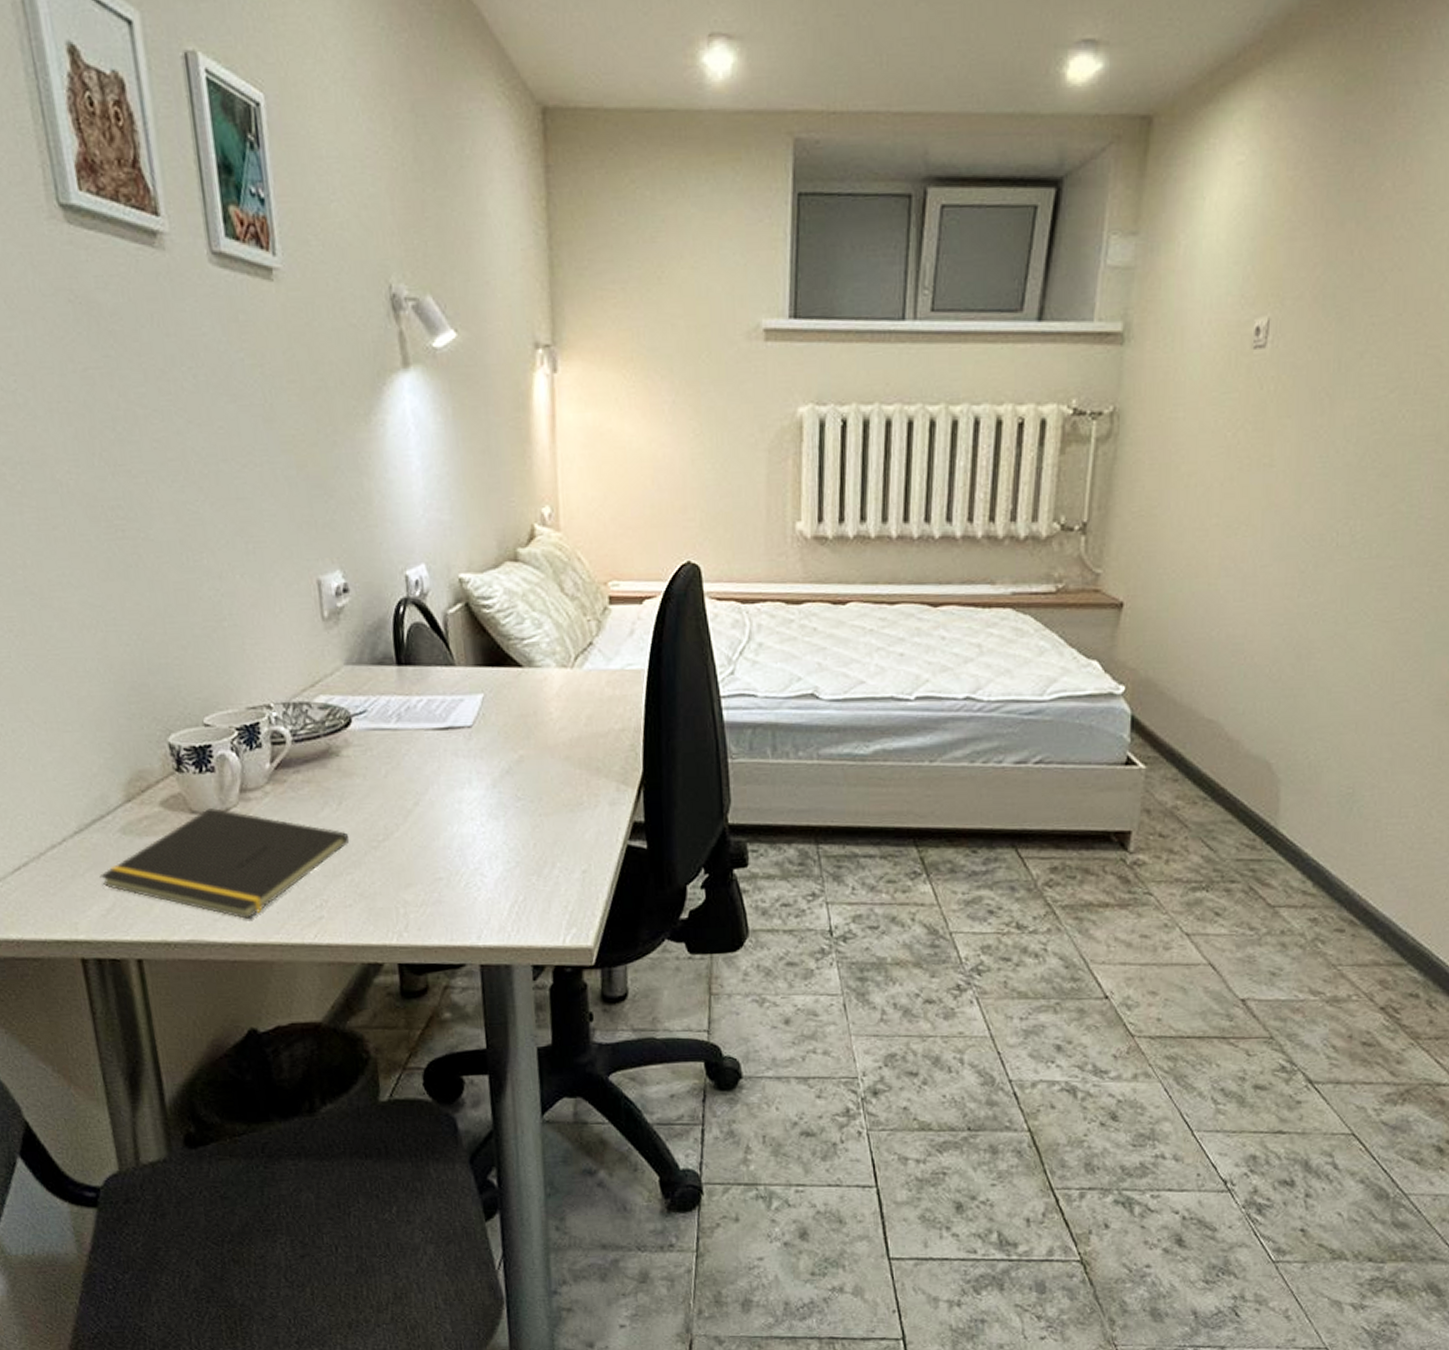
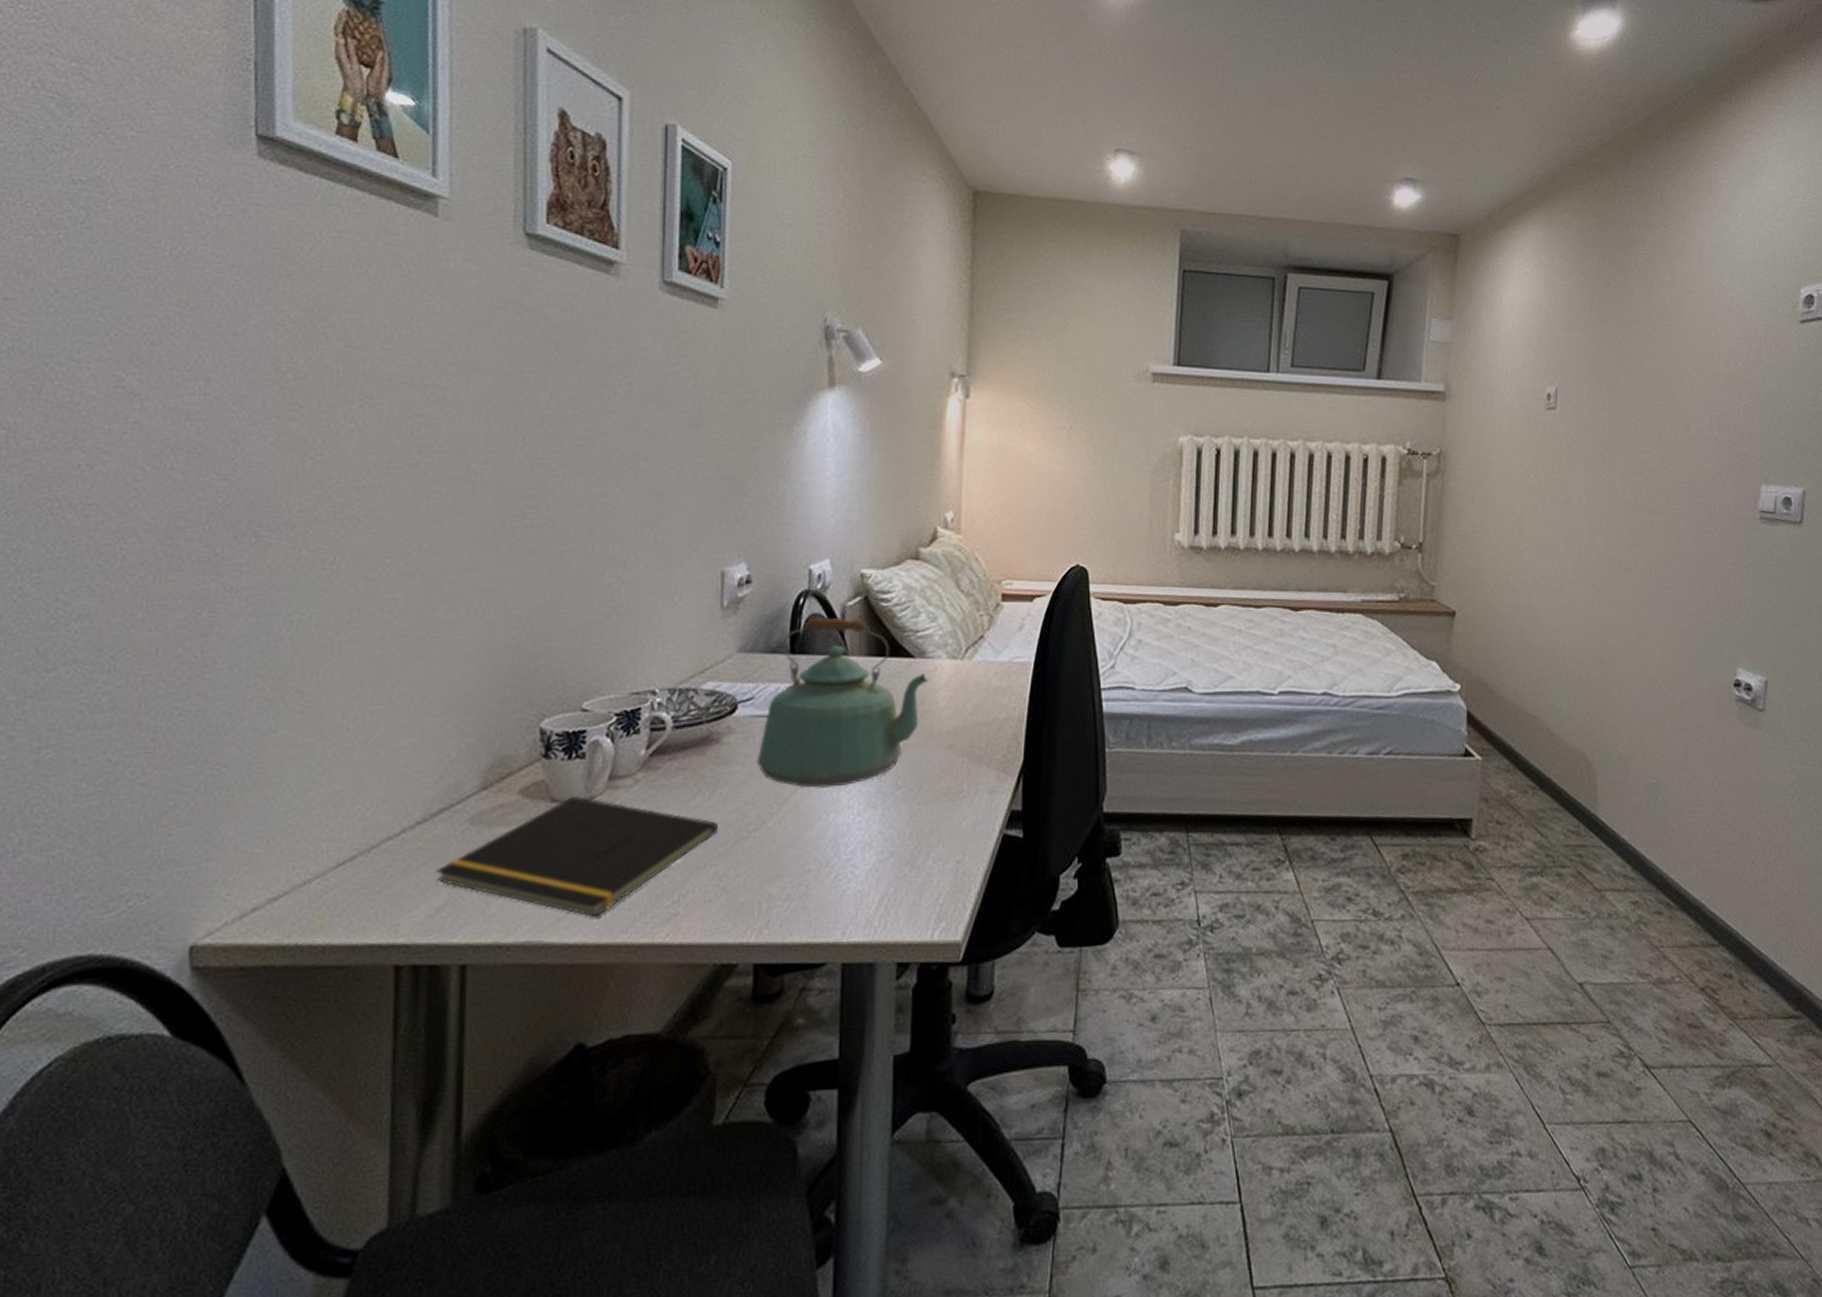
kettle: none [377,625,539,800] -> present [756,617,928,788]

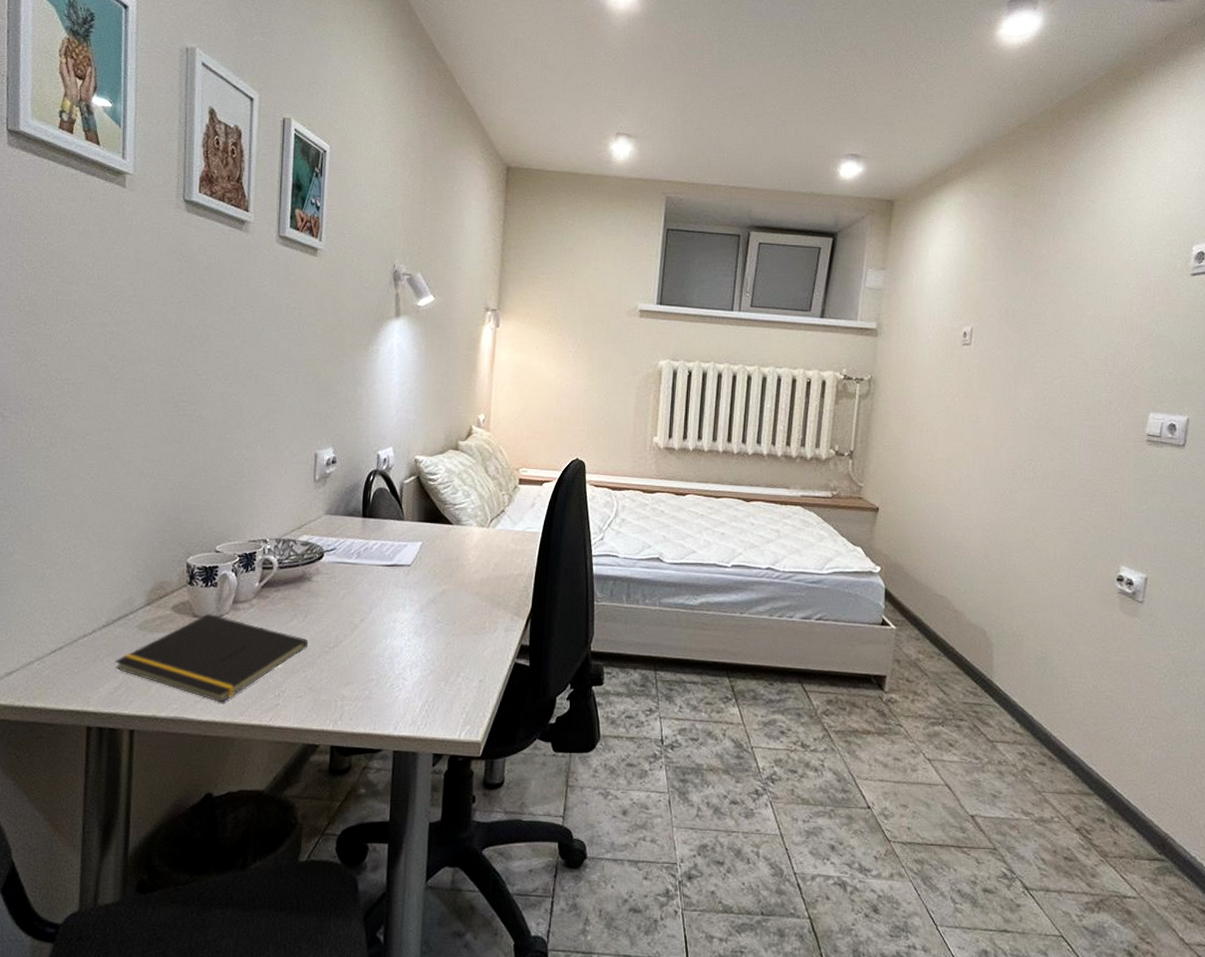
kettle: present [756,617,928,788] -> none [336,491,462,619]

